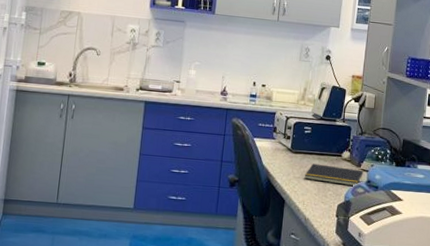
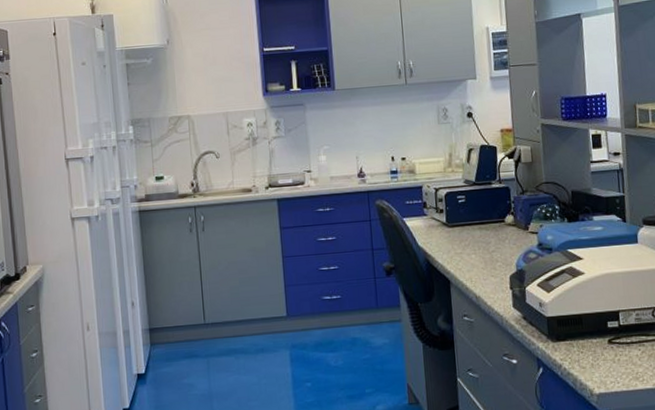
notepad: present [304,163,364,187] -> none [466,233,533,254]

